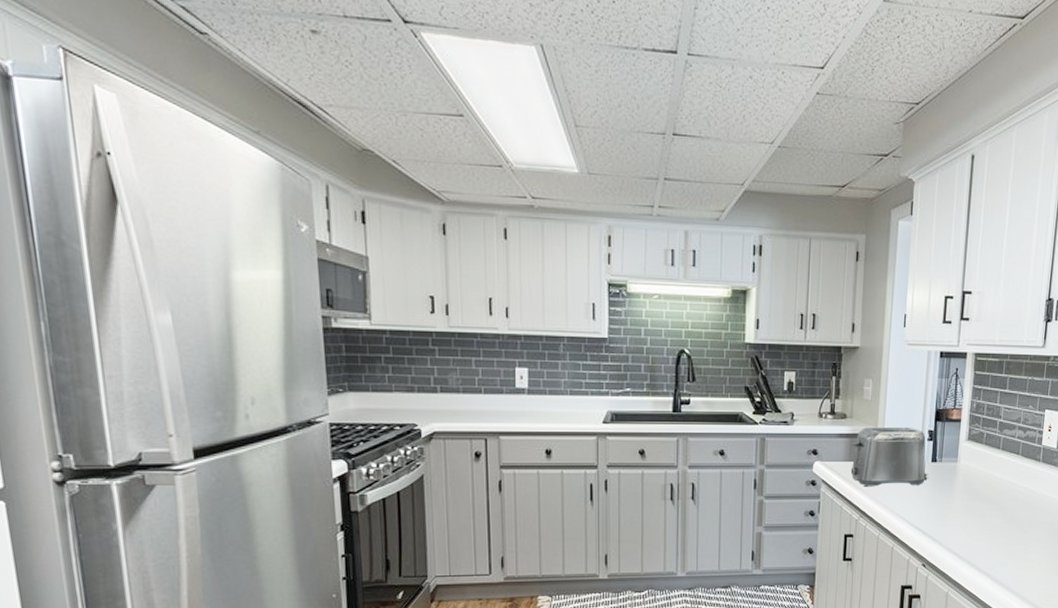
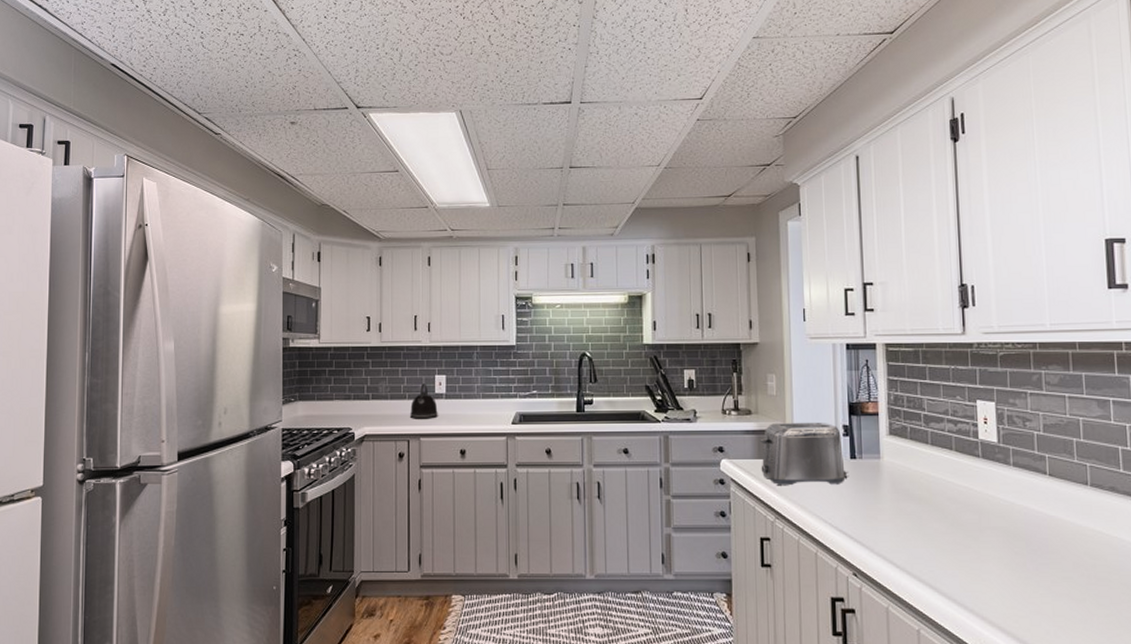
kettle: none [487,376,520,416] -> present [410,383,438,419]

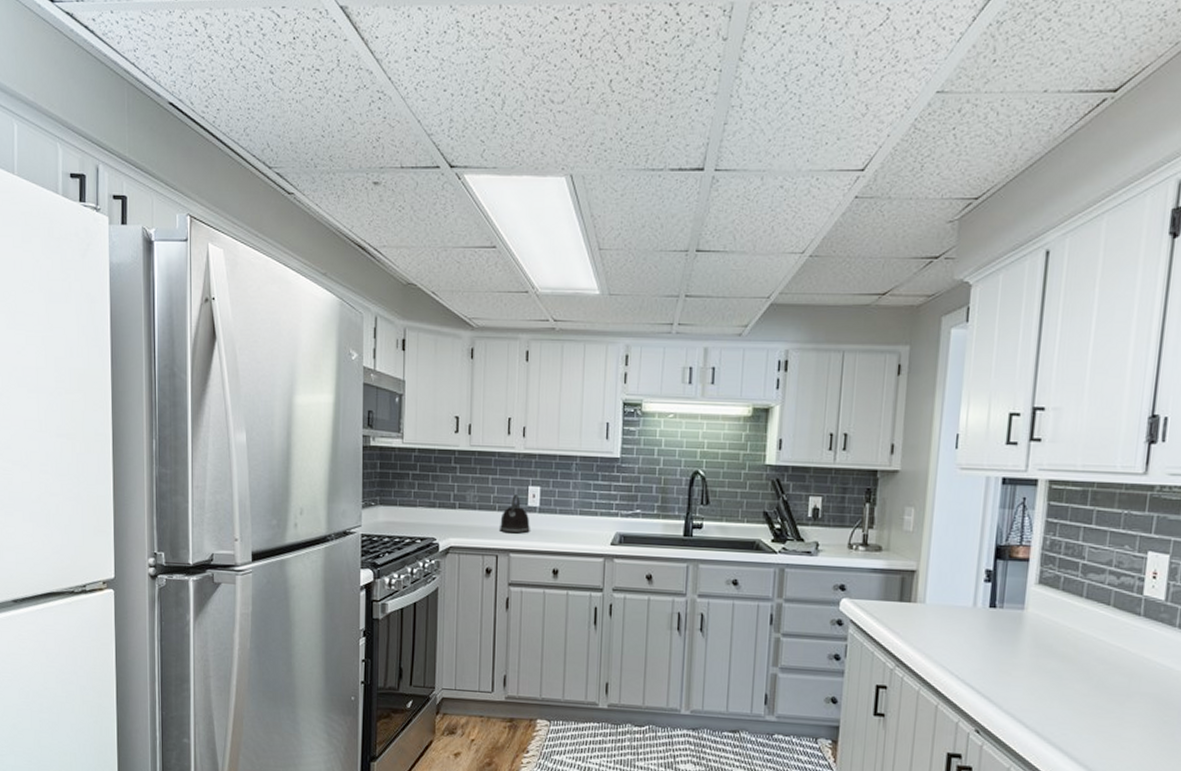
toaster: present [760,422,850,486] -> none [885,562,986,635]

